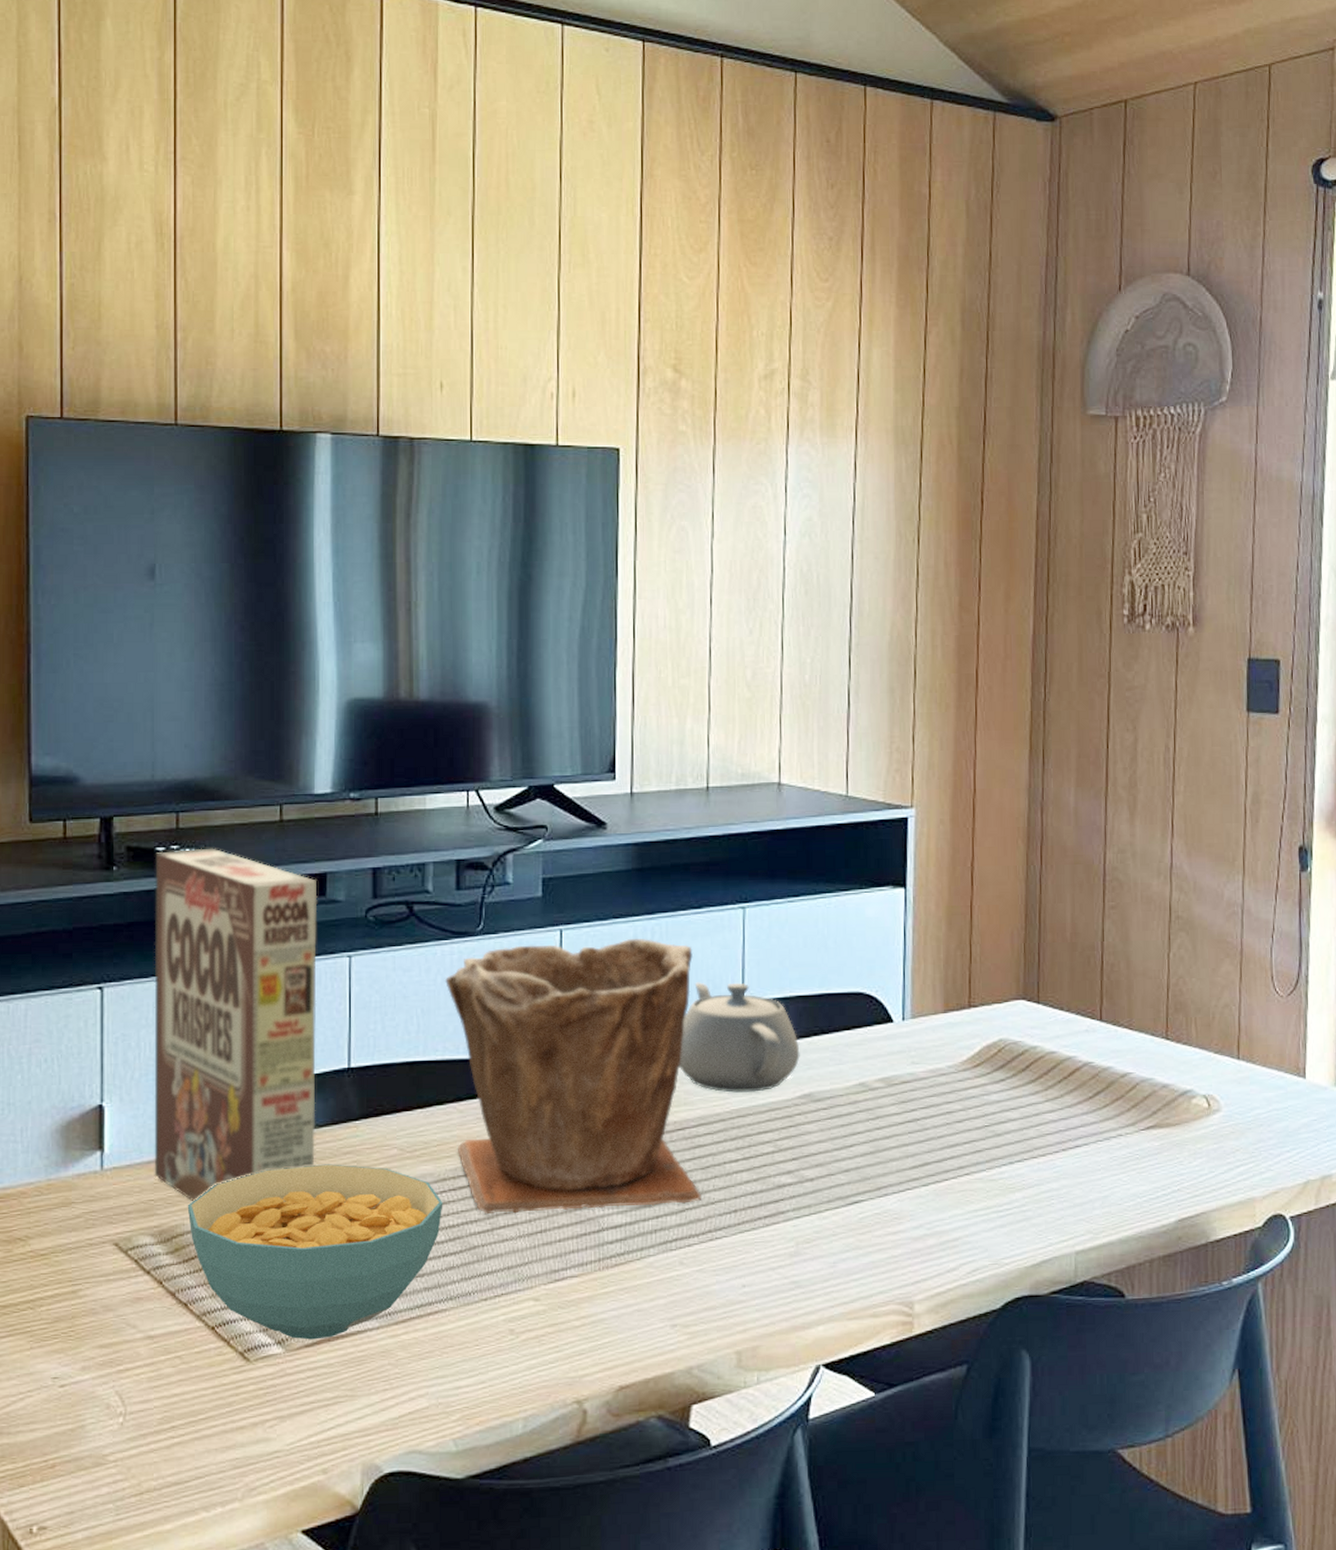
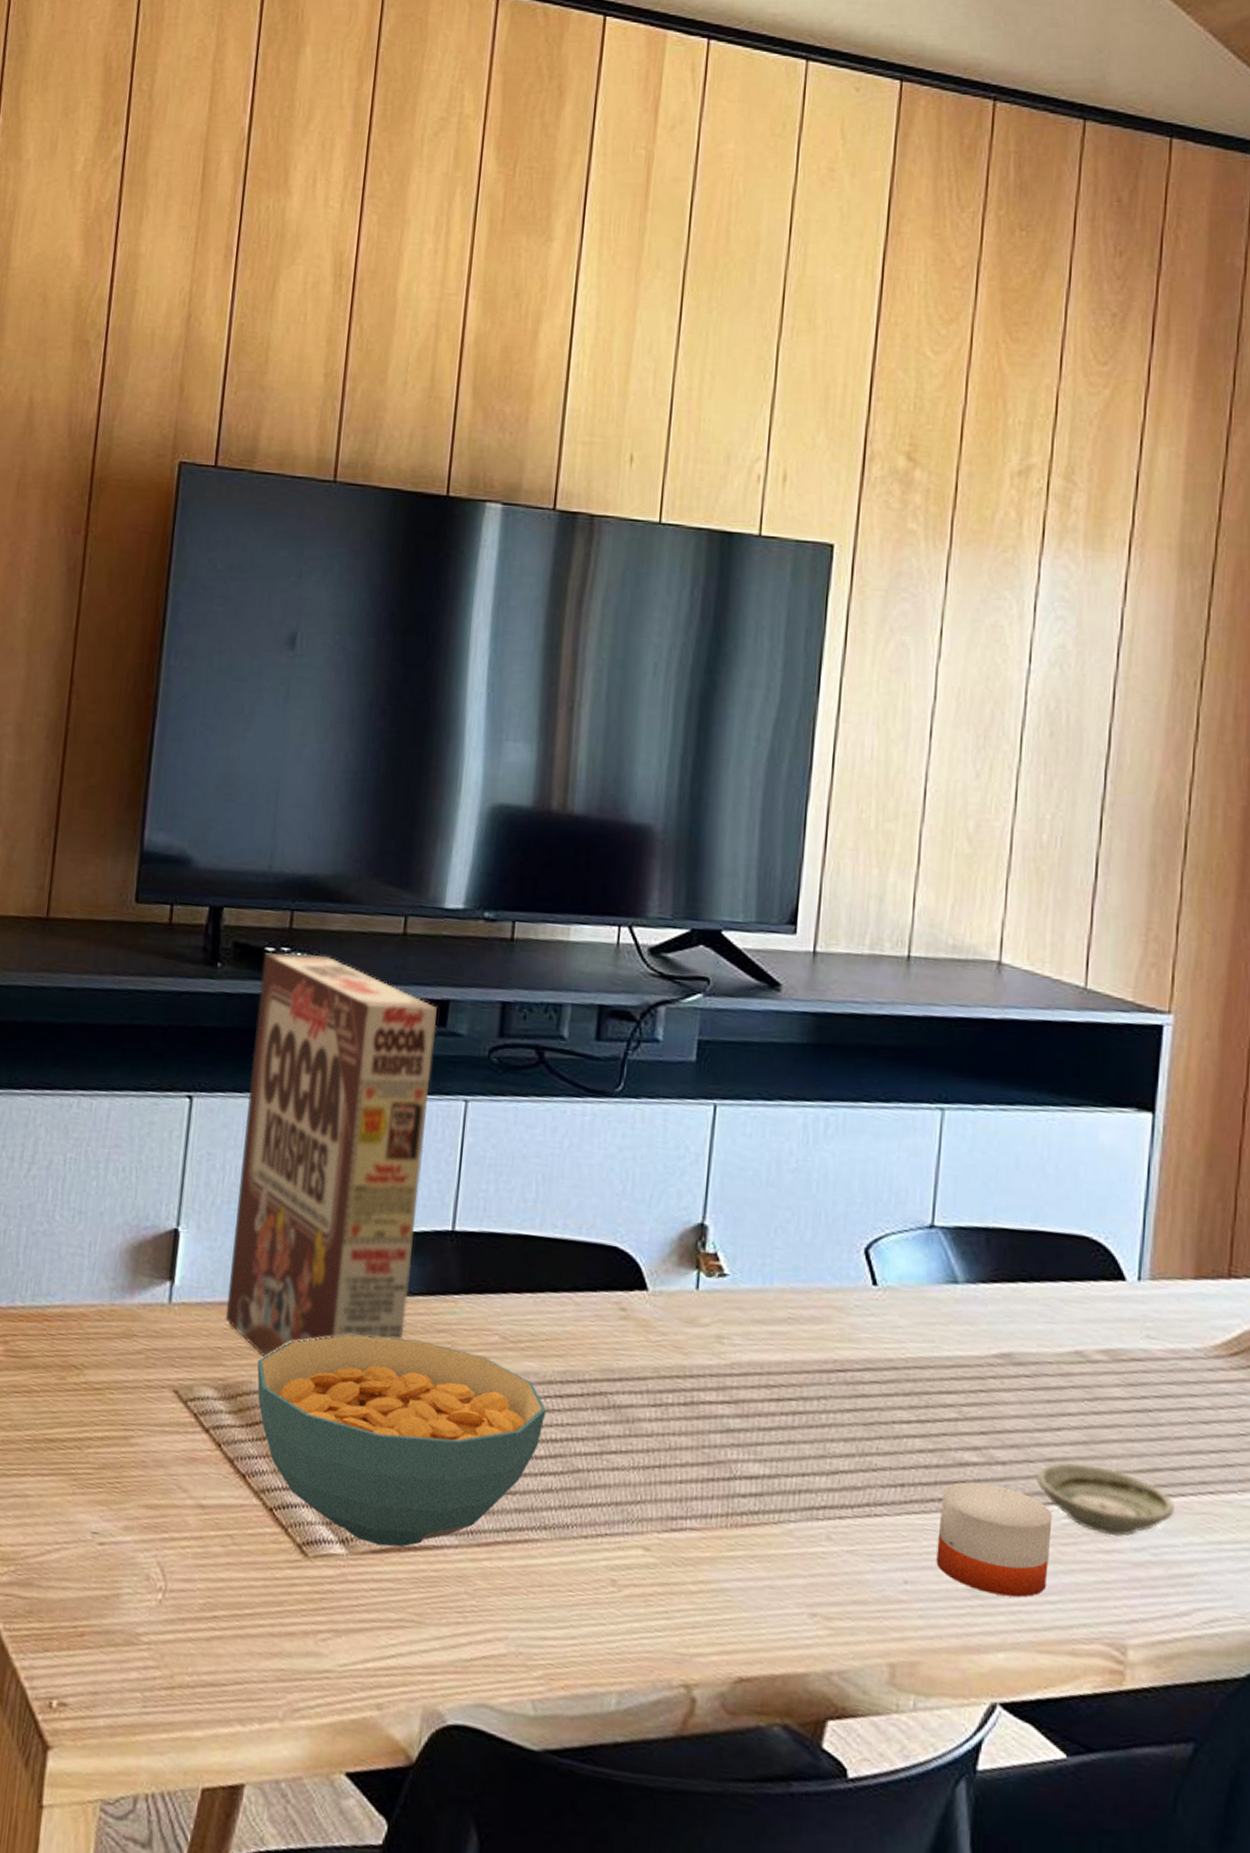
plant pot: present [444,938,702,1215] -> none [568,1115,874,1465]
teapot: present [678,982,800,1093] -> none [845,1192,1001,1341]
candle: none [766,1192,852,1282] -> present [936,1479,1053,1598]
saucer: none [838,1169,942,1221] -> present [1037,1462,1175,1537]

